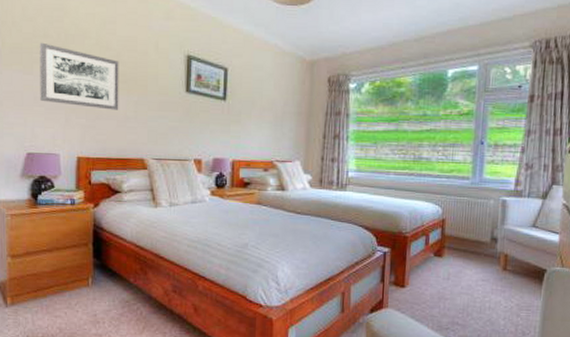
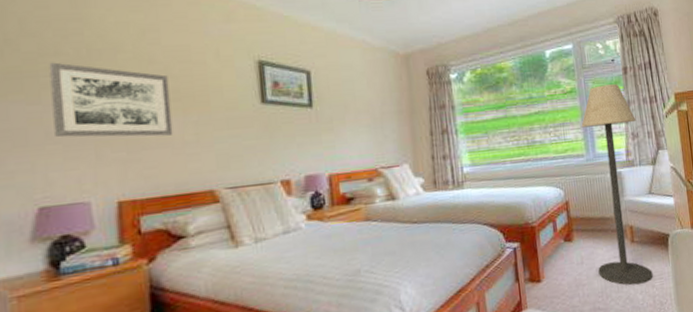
floor lamp: none [463,111,534,311] -> present [581,84,653,286]

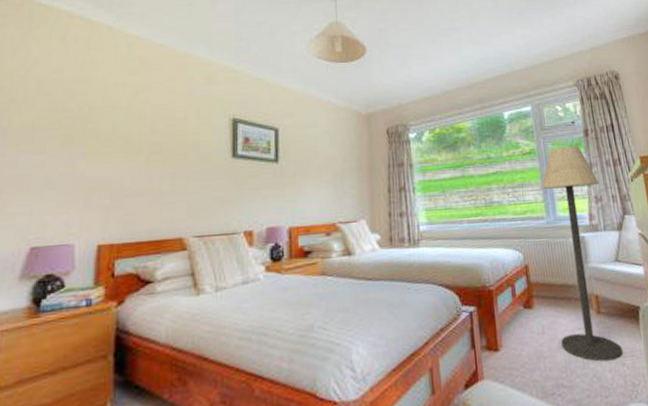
wall art: present [49,62,173,138] -> none [53,117,153,186]

